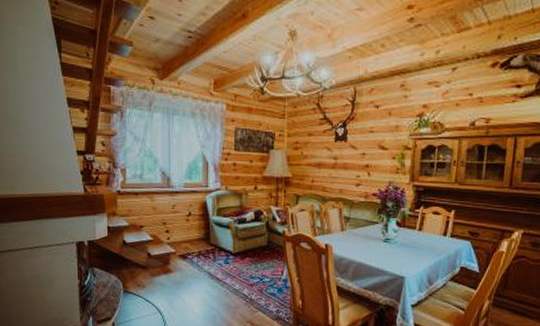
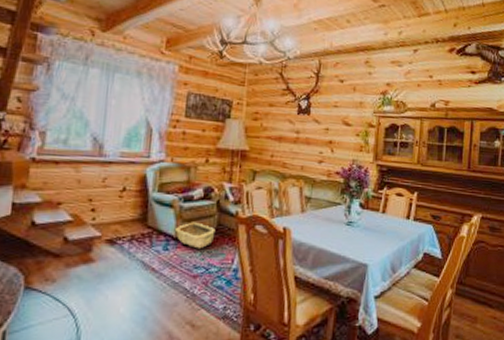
woven basket: none [233,240,266,263] -> present [175,222,216,249]

